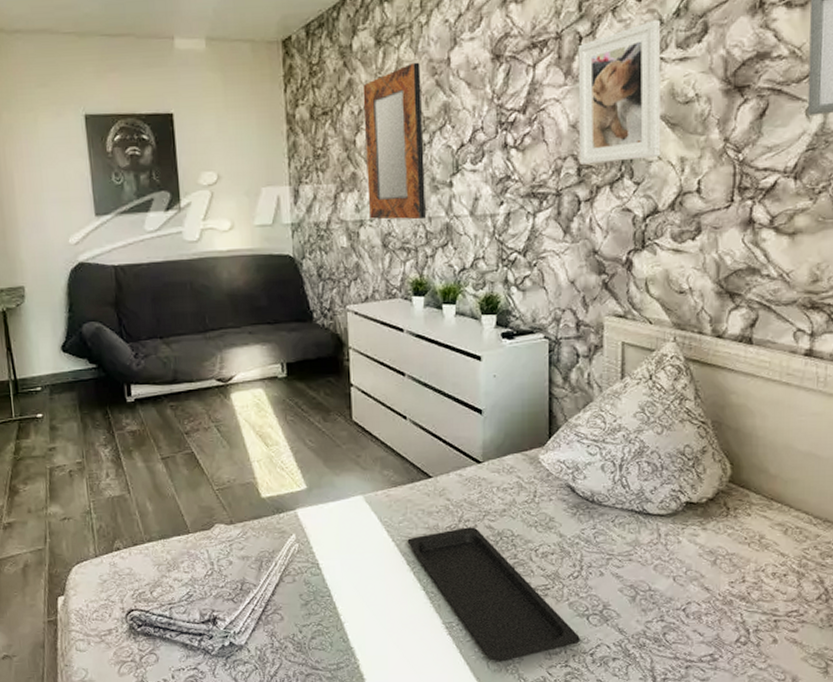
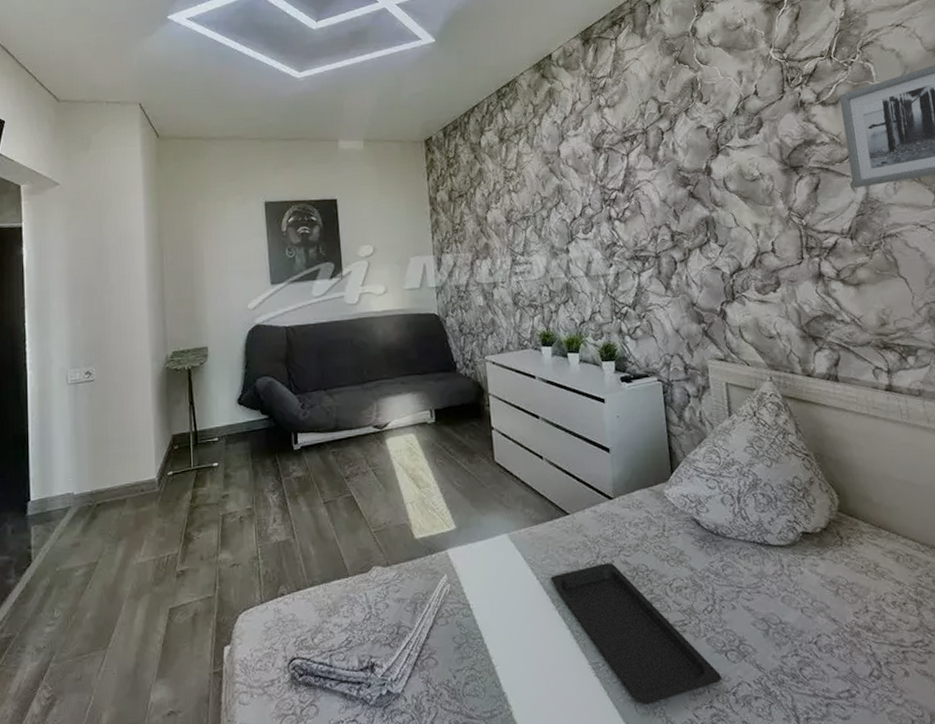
home mirror: present [362,62,426,220] -> none [490,154,548,282]
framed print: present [578,19,661,165] -> none [661,117,738,232]

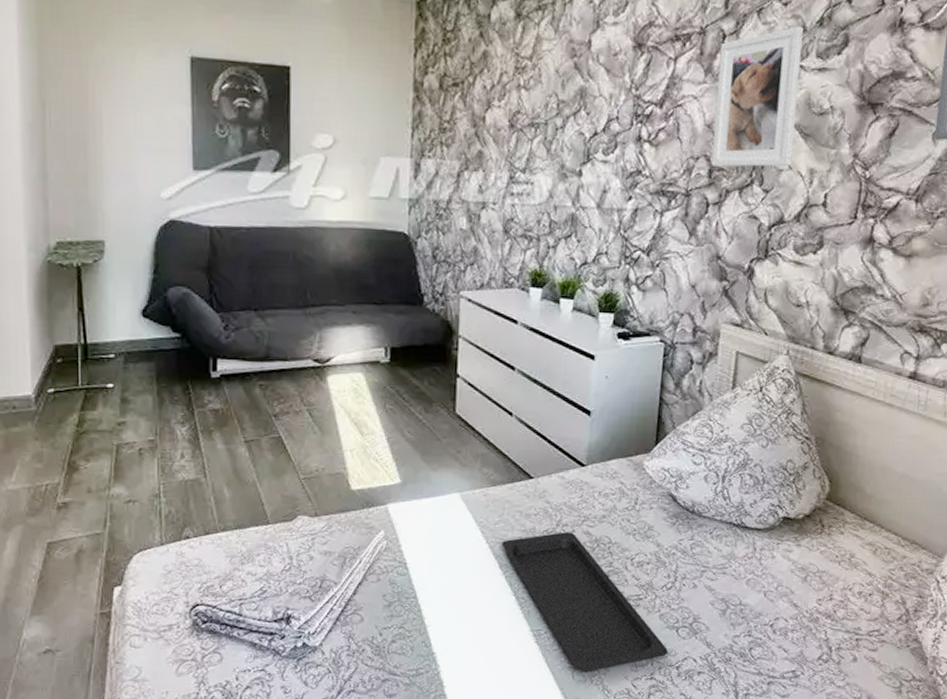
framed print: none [661,117,738,232] -> present [711,26,805,167]

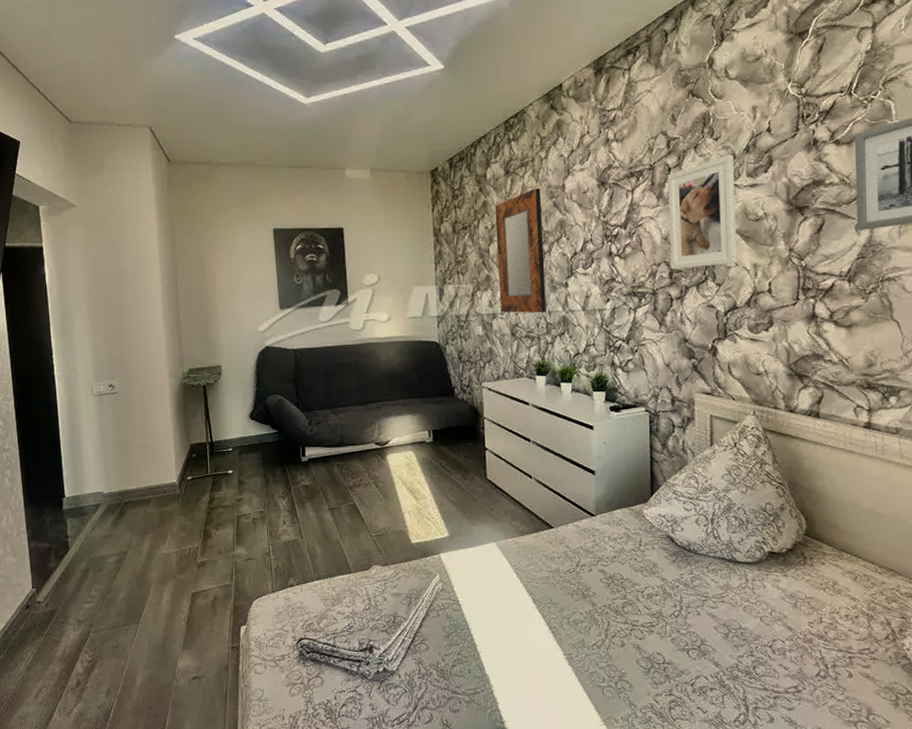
home mirror: none [493,41,560,208] -> present [495,188,546,313]
serving tray: present [501,532,668,673] -> none [533,571,682,690]

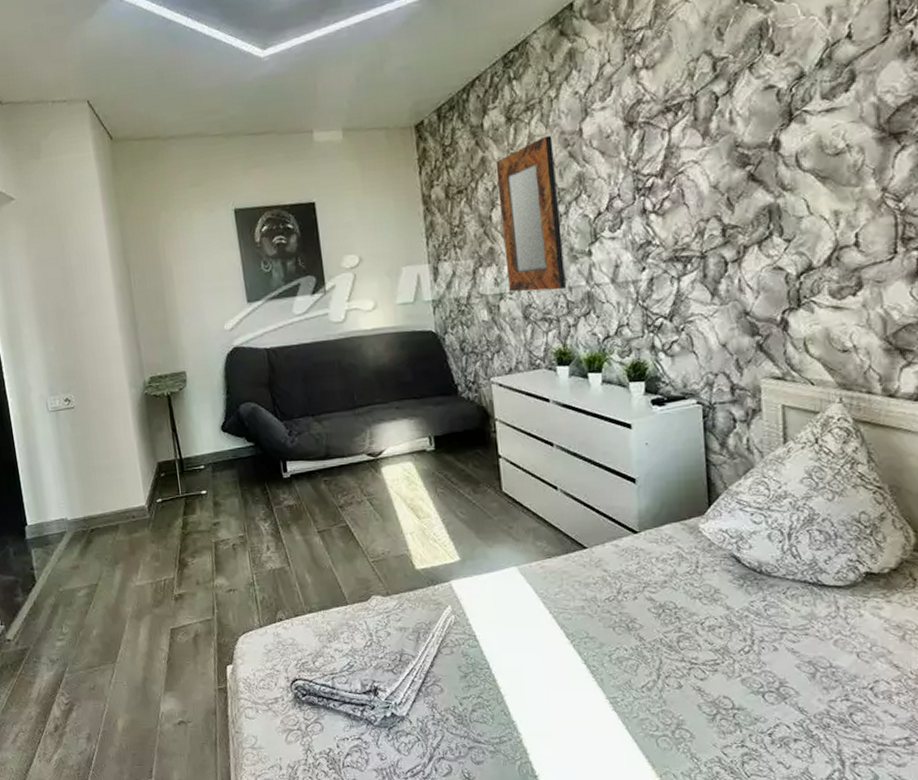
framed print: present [668,154,738,269] -> none [715,72,812,225]

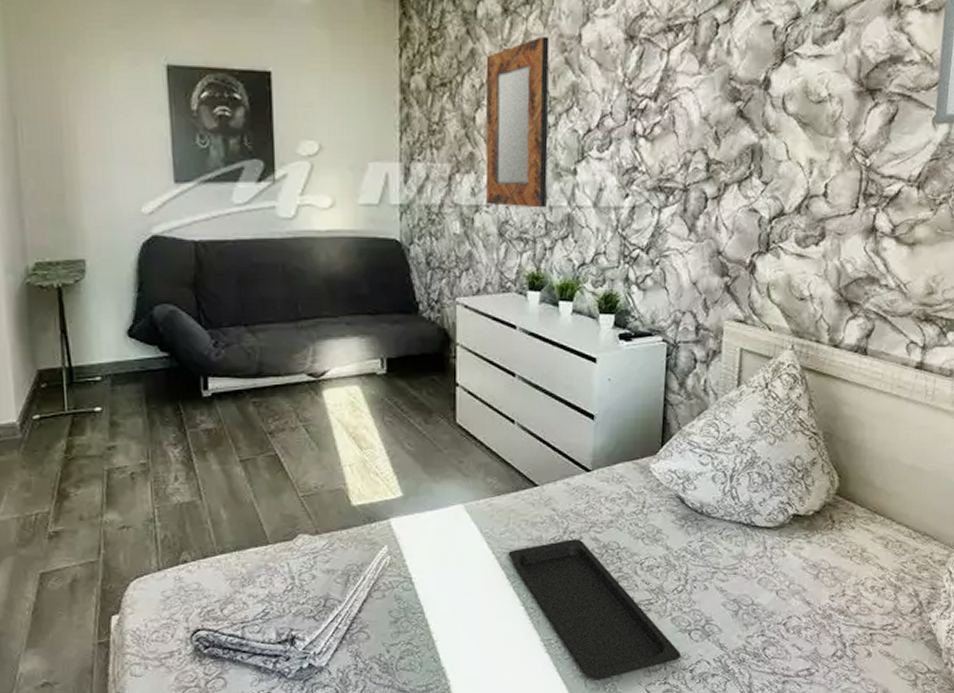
serving tray: none [565,599,756,740] -> present [508,539,681,681]

